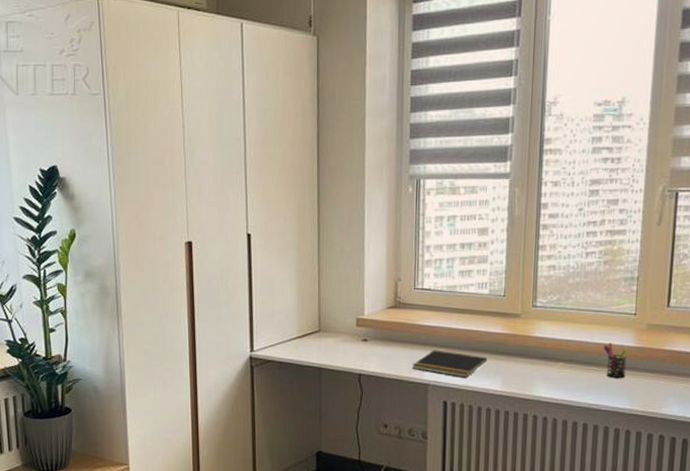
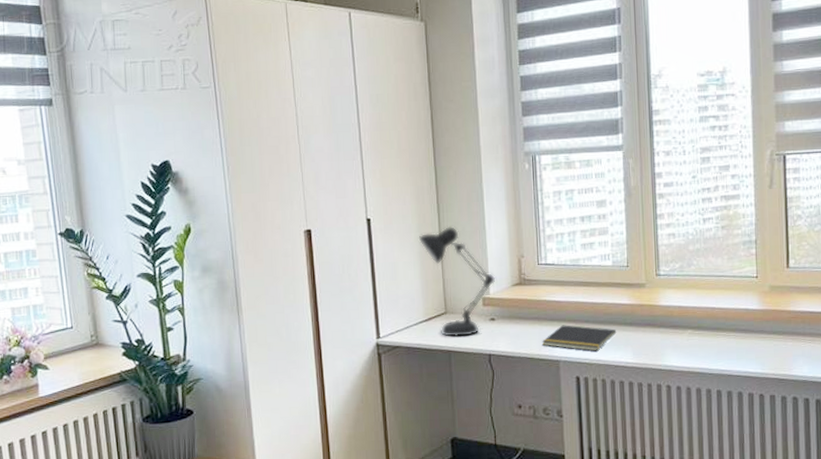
desk lamp: none [297,246,371,356] -> present [418,226,496,338]
pen holder: present [603,343,631,378] -> none [729,307,756,342]

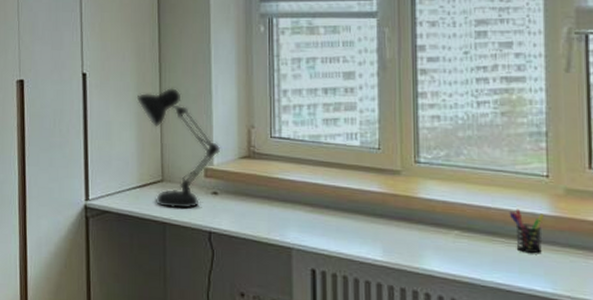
notepad: present [542,325,617,352] -> none [272,208,363,243]
pen holder: none [729,307,756,342] -> present [509,209,545,253]

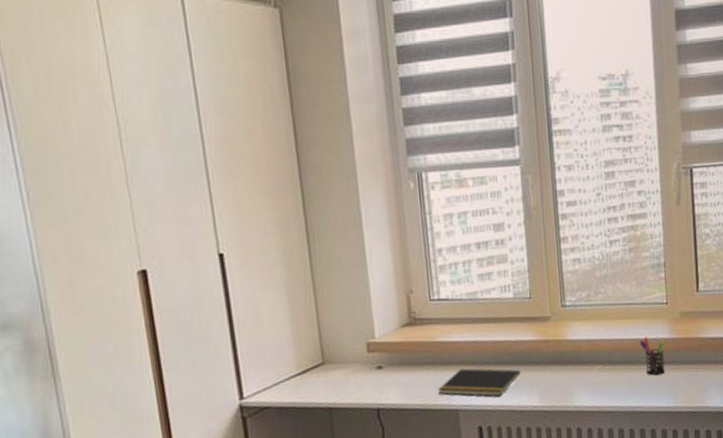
desk lamp: present [136,88,221,210] -> none [285,259,382,392]
notepad: none [272,208,363,243] -> present [438,368,521,397]

